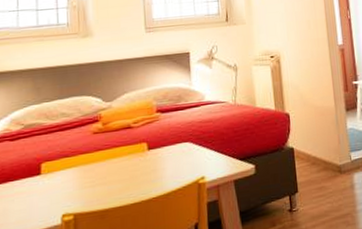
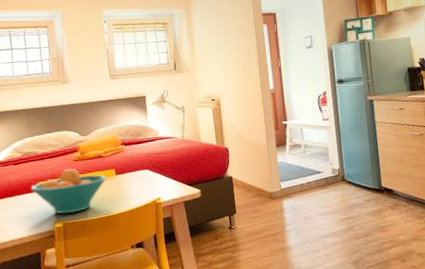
fruit bowl: none [31,143,136,204] -> present [30,168,107,214]

